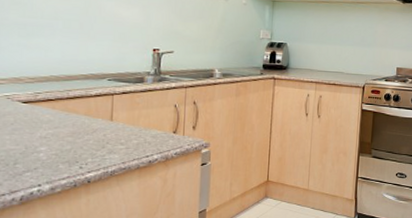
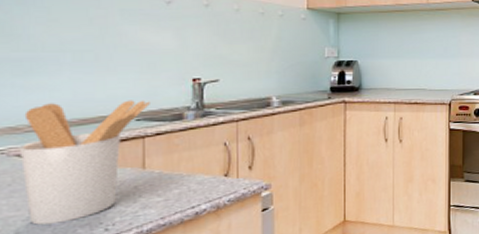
utensil holder: none [21,61,119,159] -> present [21,100,150,225]

